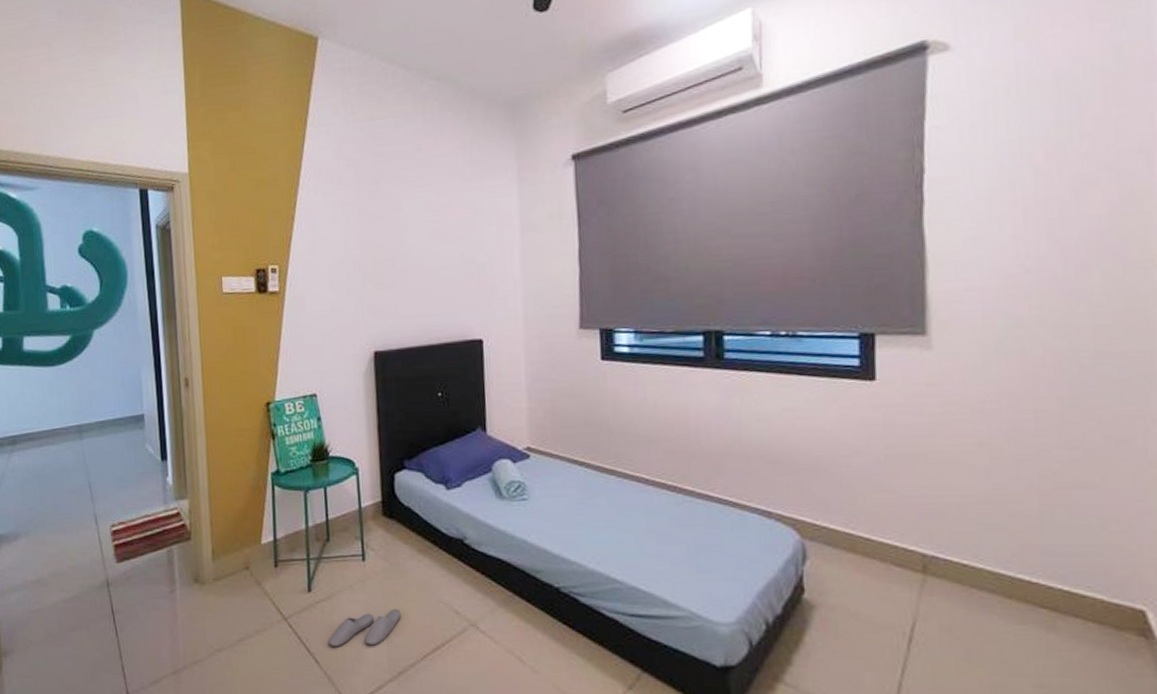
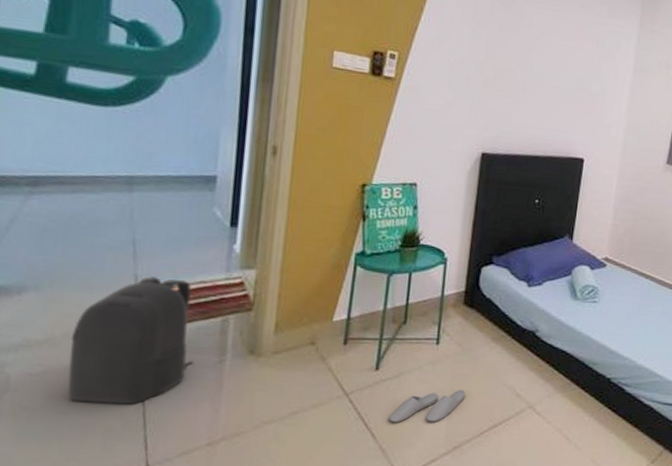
backpack: none [55,515,151,636] -> present [68,276,195,405]

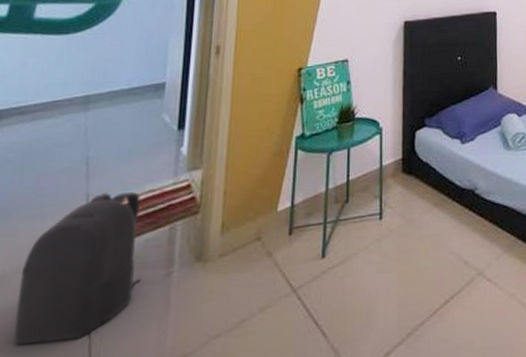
slippers: present [389,389,466,423] -> none [338,265,414,316]

